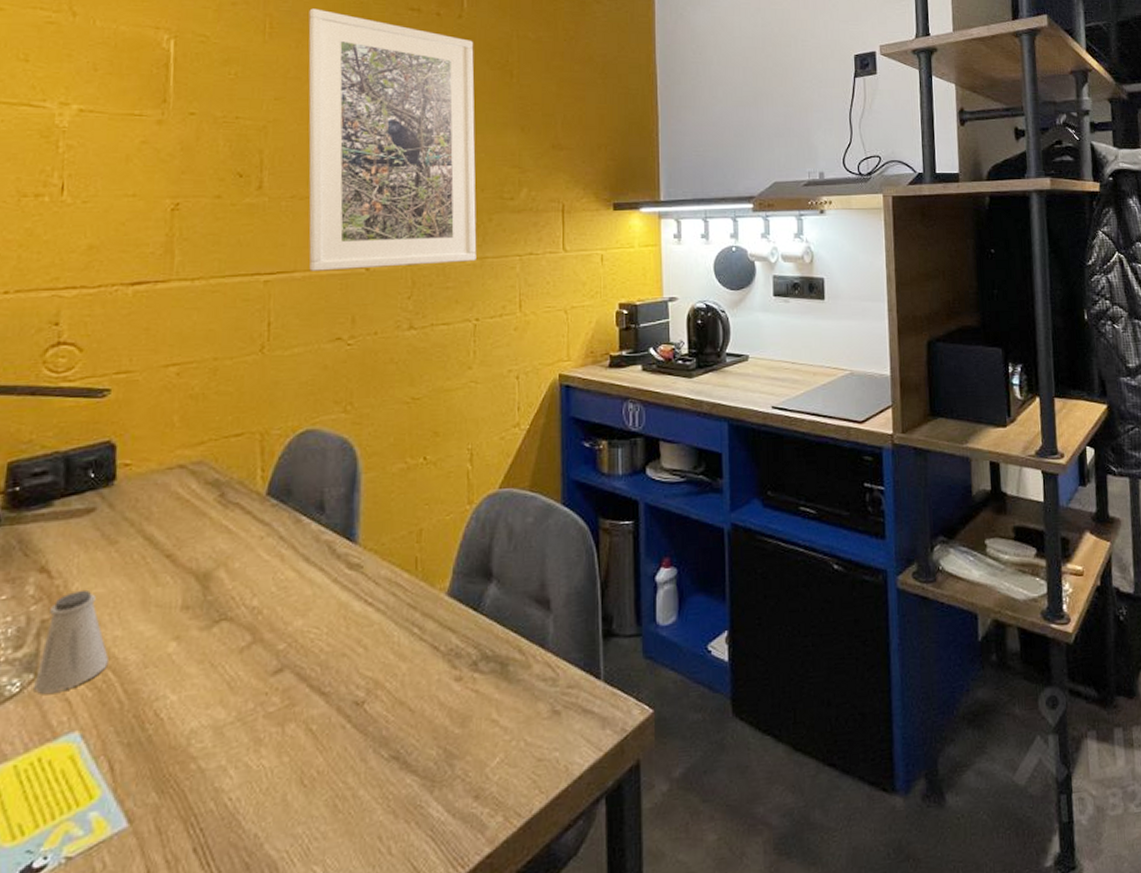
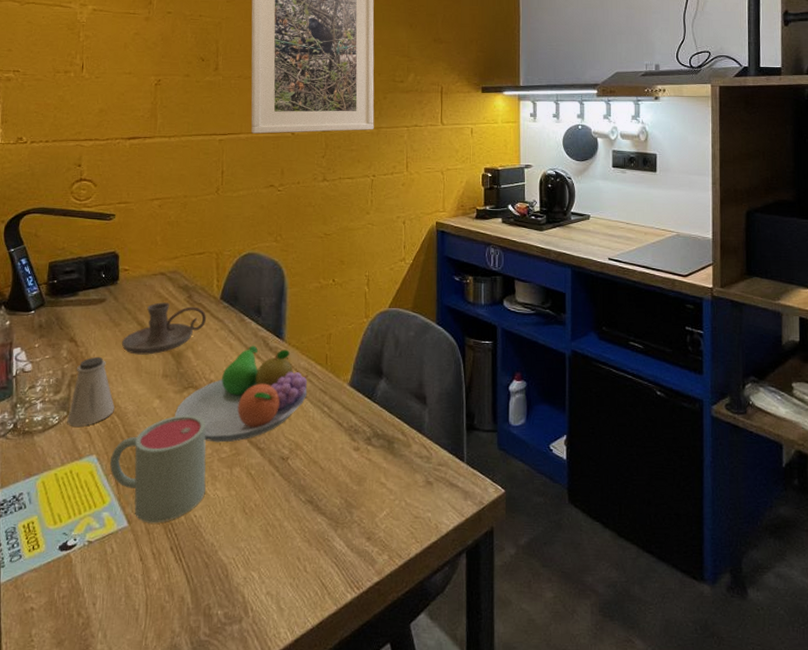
mug: none [101,658,246,819] -> present [110,415,206,523]
candle holder: none [119,505,246,582] -> present [121,302,206,355]
fruit bowl: none [200,553,391,693] -> present [175,345,308,443]

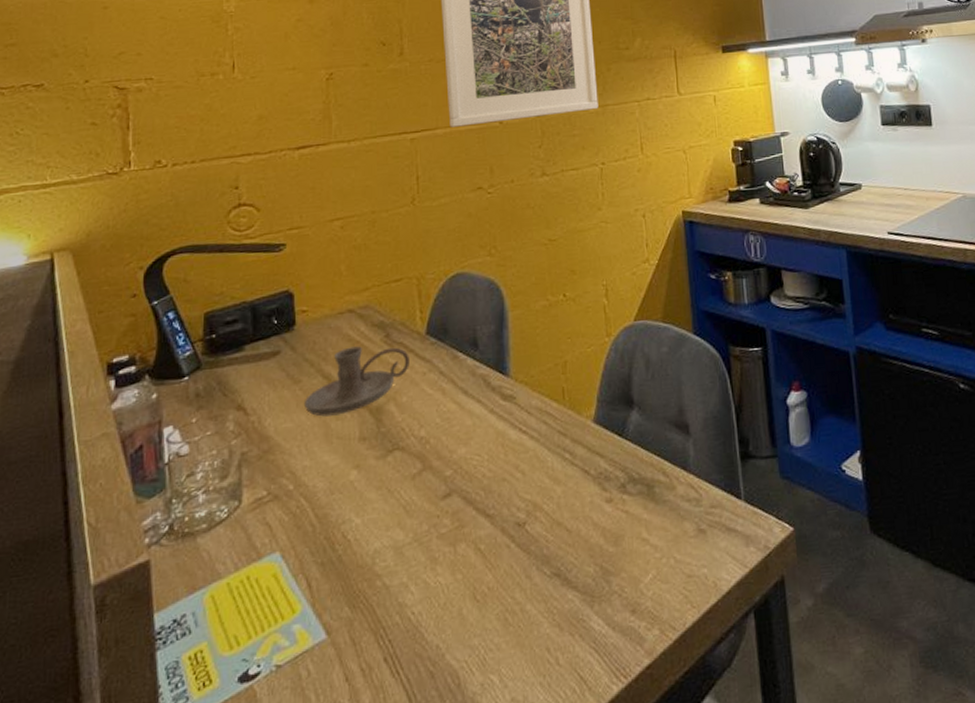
saltshaker: present [67,357,115,426] -> none [239,425,300,518]
mug: present [110,415,206,523] -> none [299,484,424,631]
fruit bowl: present [175,345,308,443] -> none [378,387,543,515]

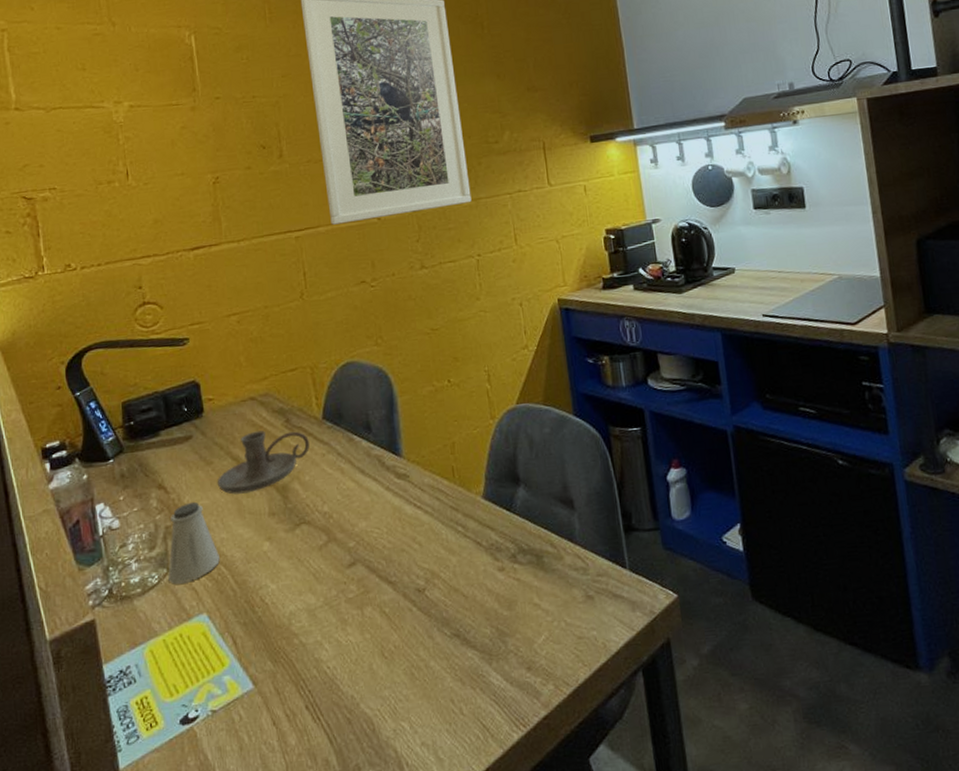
saltshaker: none [239,425,300,518] -> present [168,502,220,584]

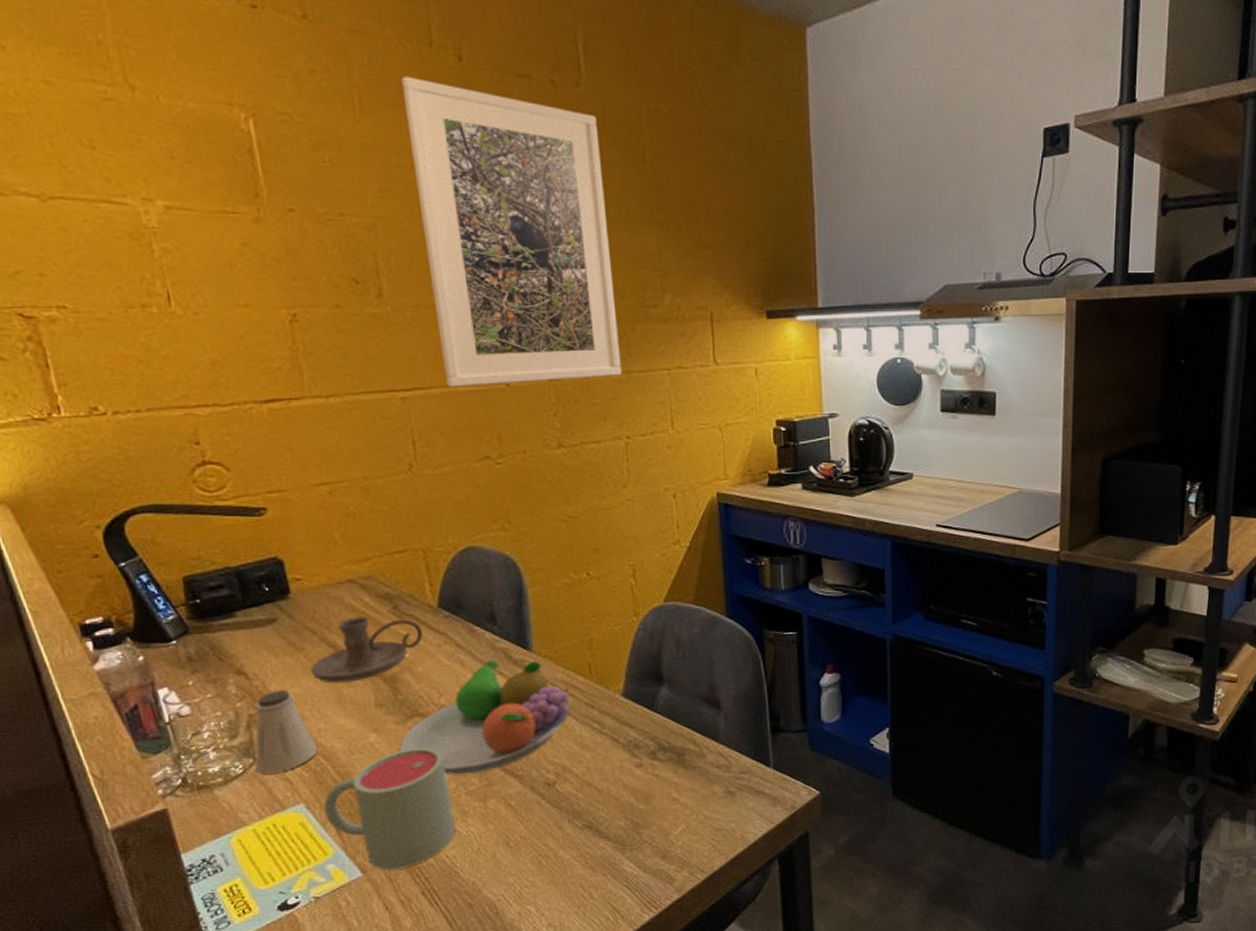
mug: none [223,554,336,682] -> present [324,747,456,870]
fruit bowl: none [289,466,437,582] -> present [400,659,570,775]

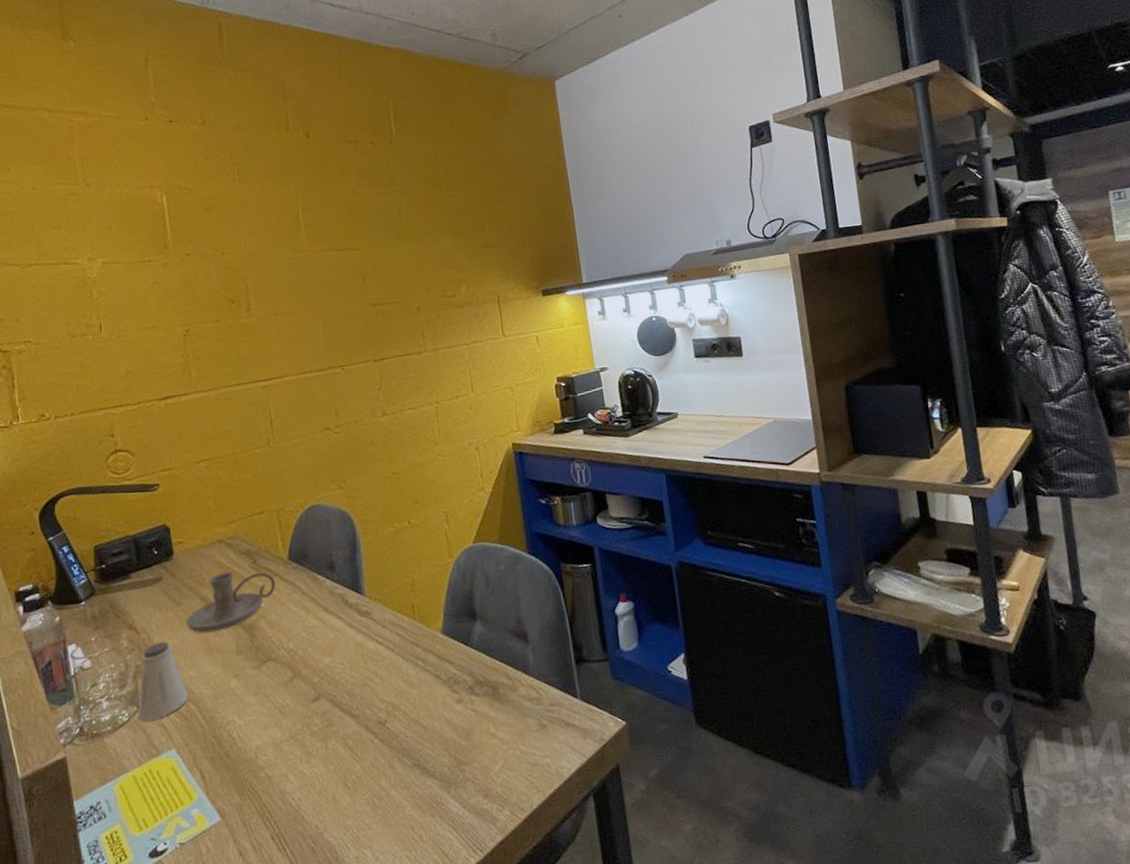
mug: present [324,747,456,870] -> none [192,690,301,814]
fruit bowl: present [400,659,570,775] -> none [256,604,398,716]
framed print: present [401,76,622,387] -> none [267,152,431,375]

